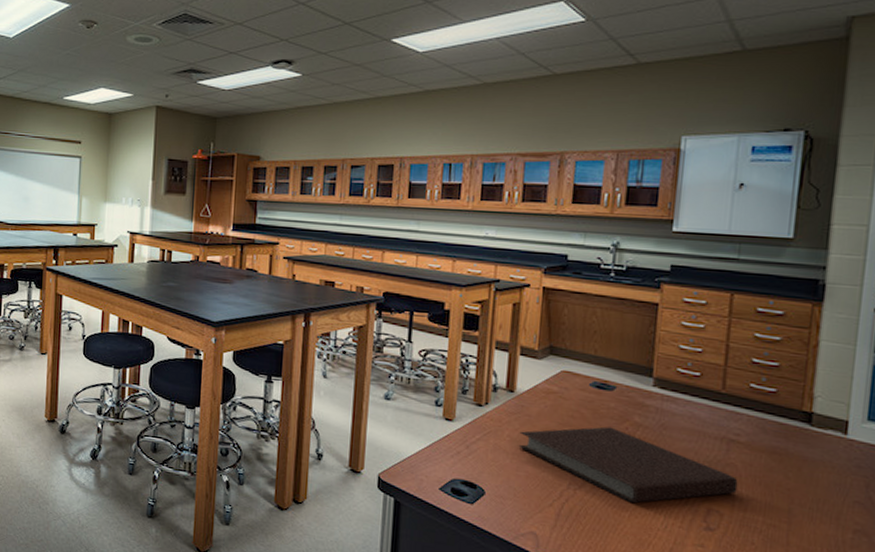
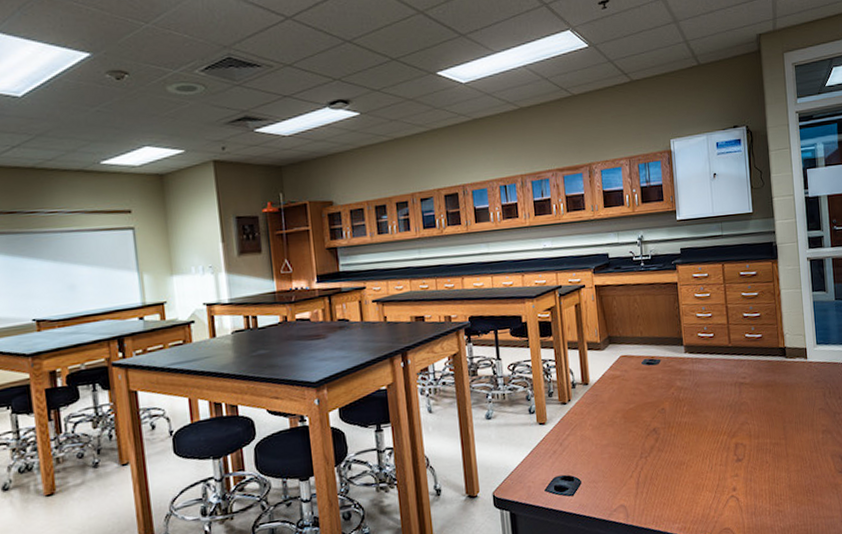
notebook: present [518,426,738,504] -> none [598,395,751,456]

